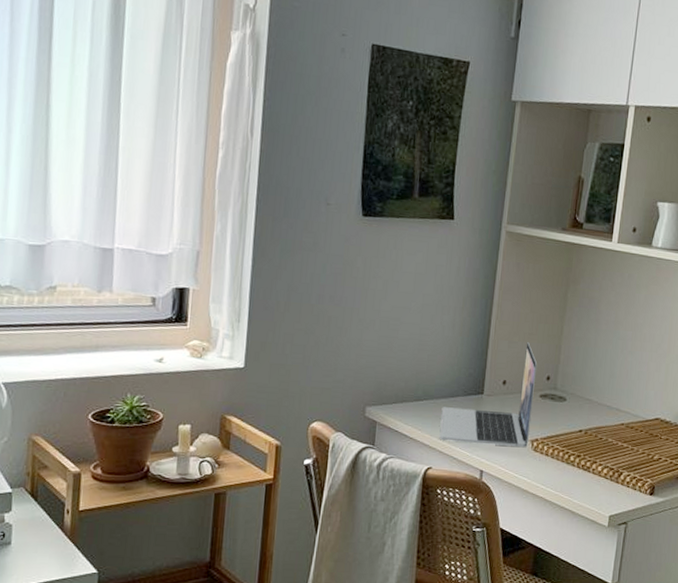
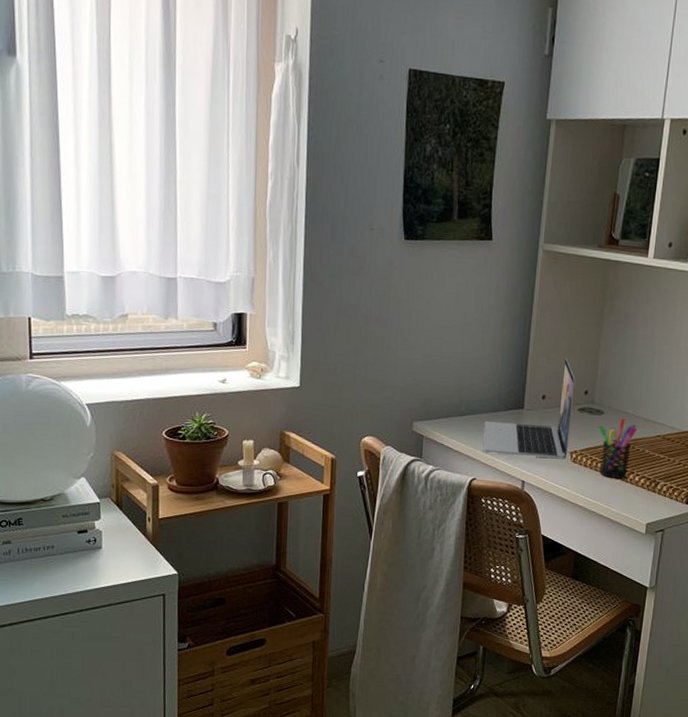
pen holder: none [560,405,600,469] -> present [598,418,637,479]

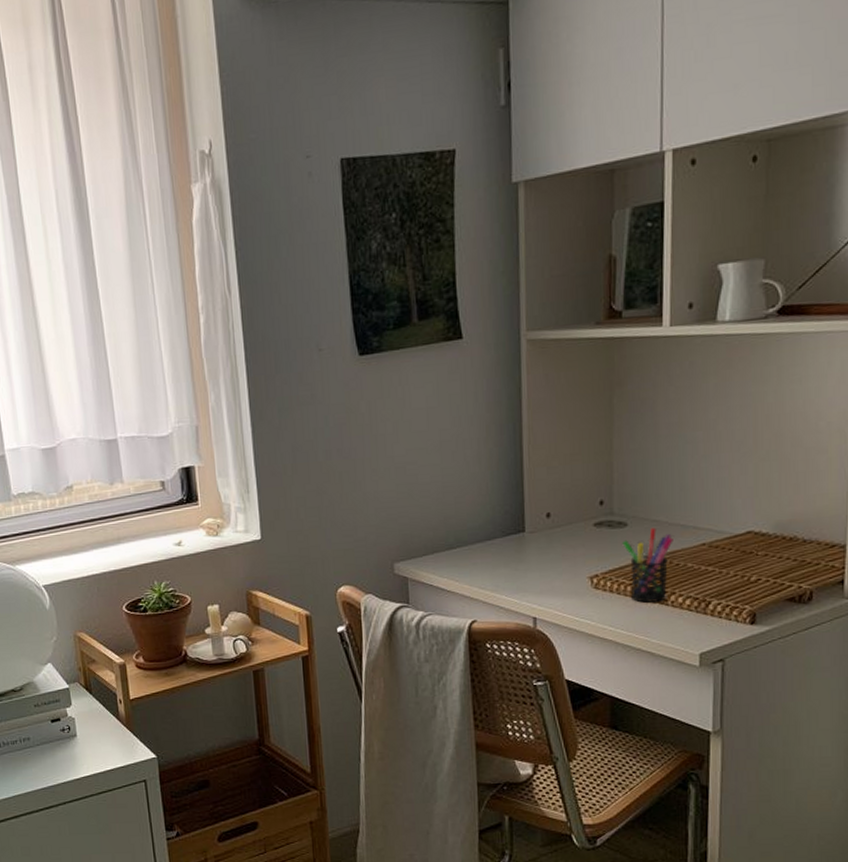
laptop: present [482,358,575,459] -> none [478,465,587,590]

